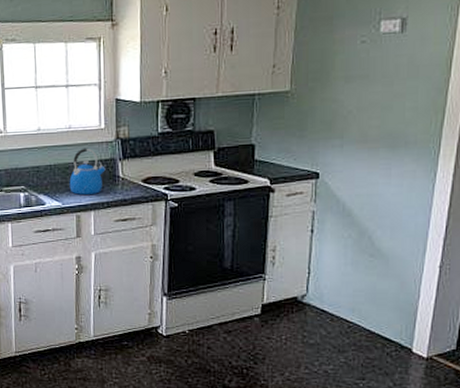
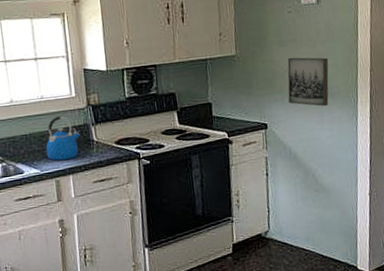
wall art: none [349,96,407,158] -> present [287,57,329,107]

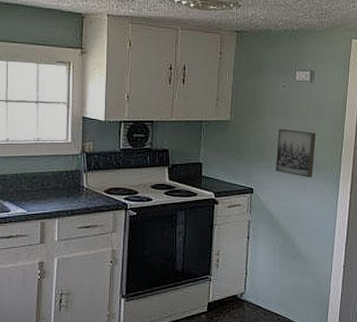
kettle: present [46,116,80,161] -> none [35,159,71,203]

